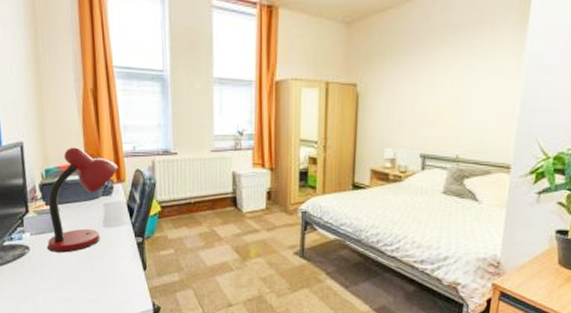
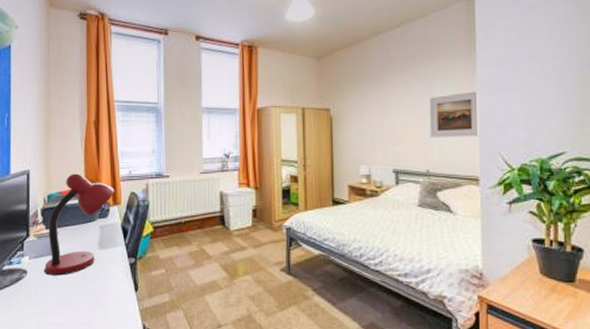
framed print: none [464,69,522,121] -> present [429,91,480,138]

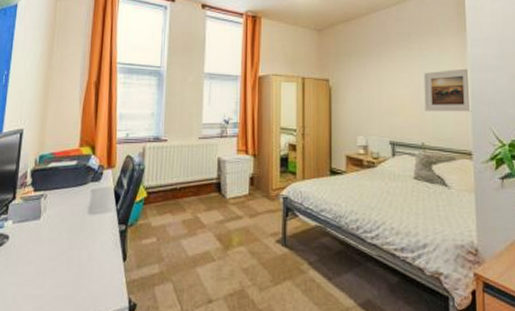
desk lamp: present [44,173,115,276] -> none [27,134,110,242]

